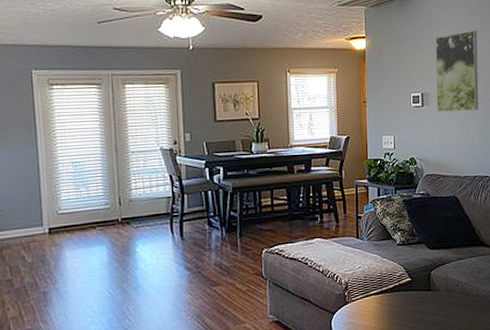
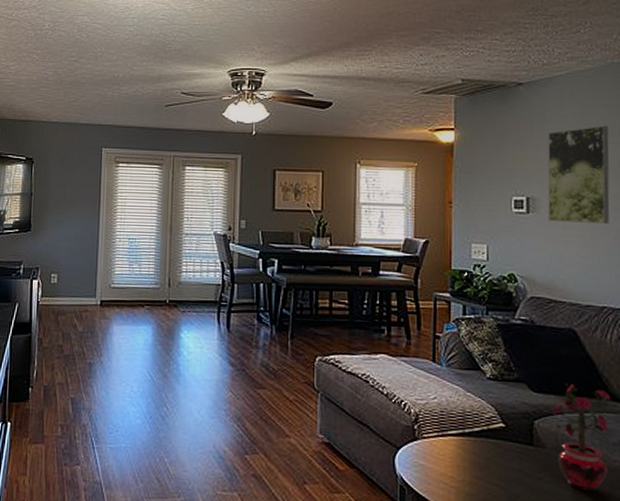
potted plant: none [441,238,481,317] -> present [550,383,611,492]

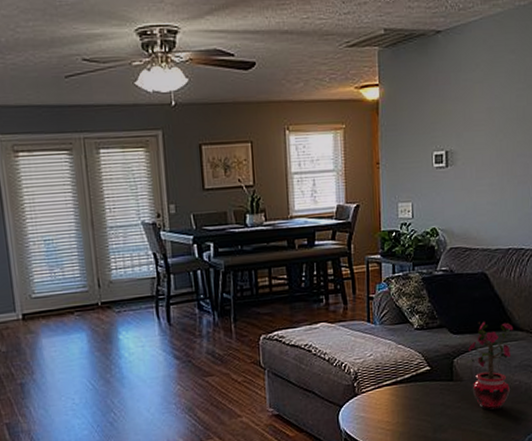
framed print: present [547,125,610,223] -> none [463,72,516,173]

